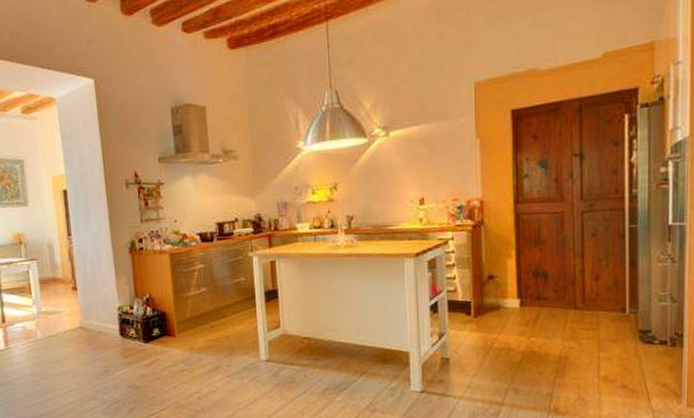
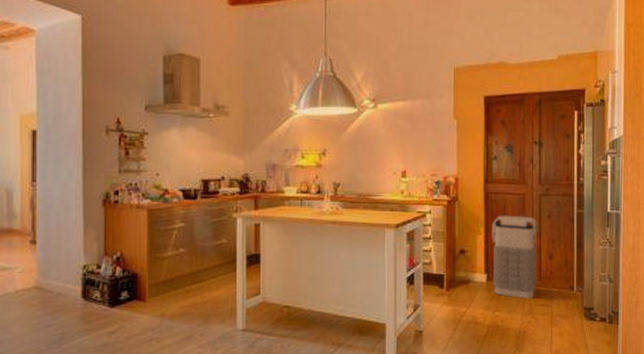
grenade: none [524,236,582,323] -> present [491,215,540,299]

